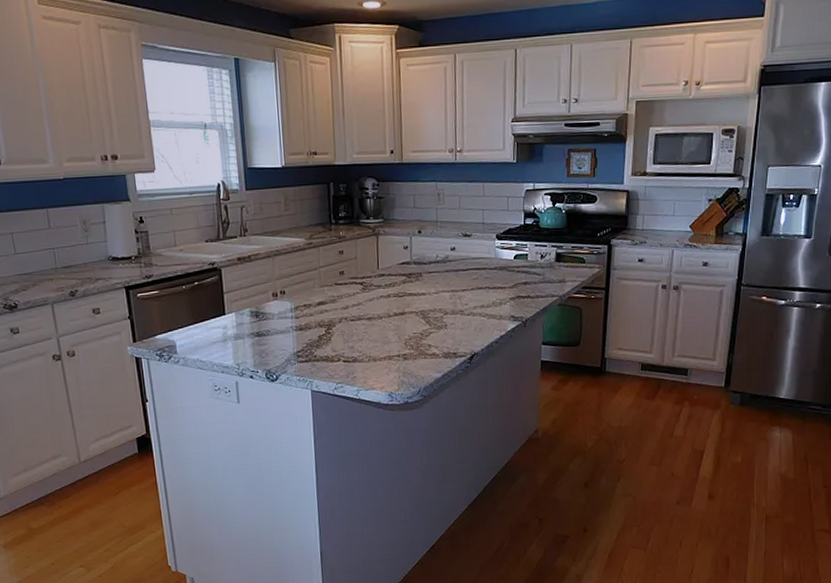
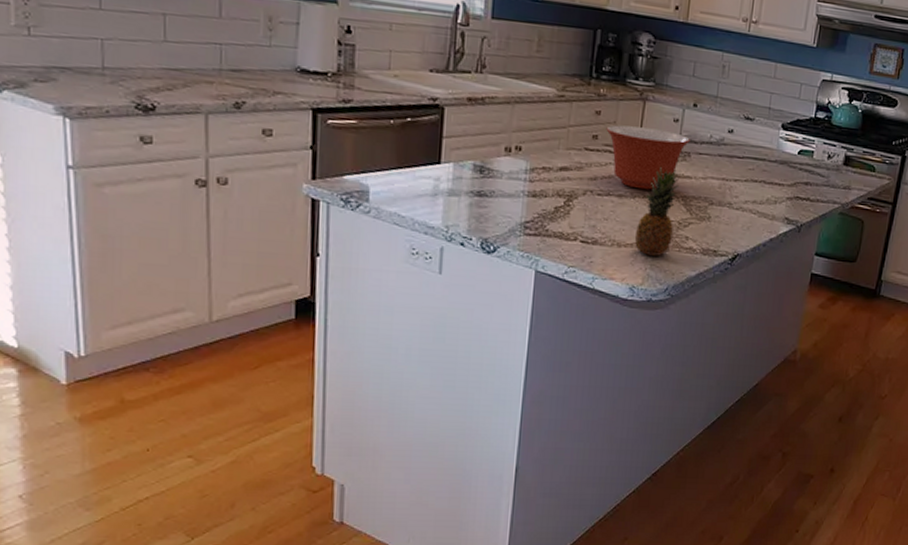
mixing bowl: none [349,257,420,311] -> present [606,125,690,190]
fruit: none [386,288,418,365] -> present [634,166,679,256]

